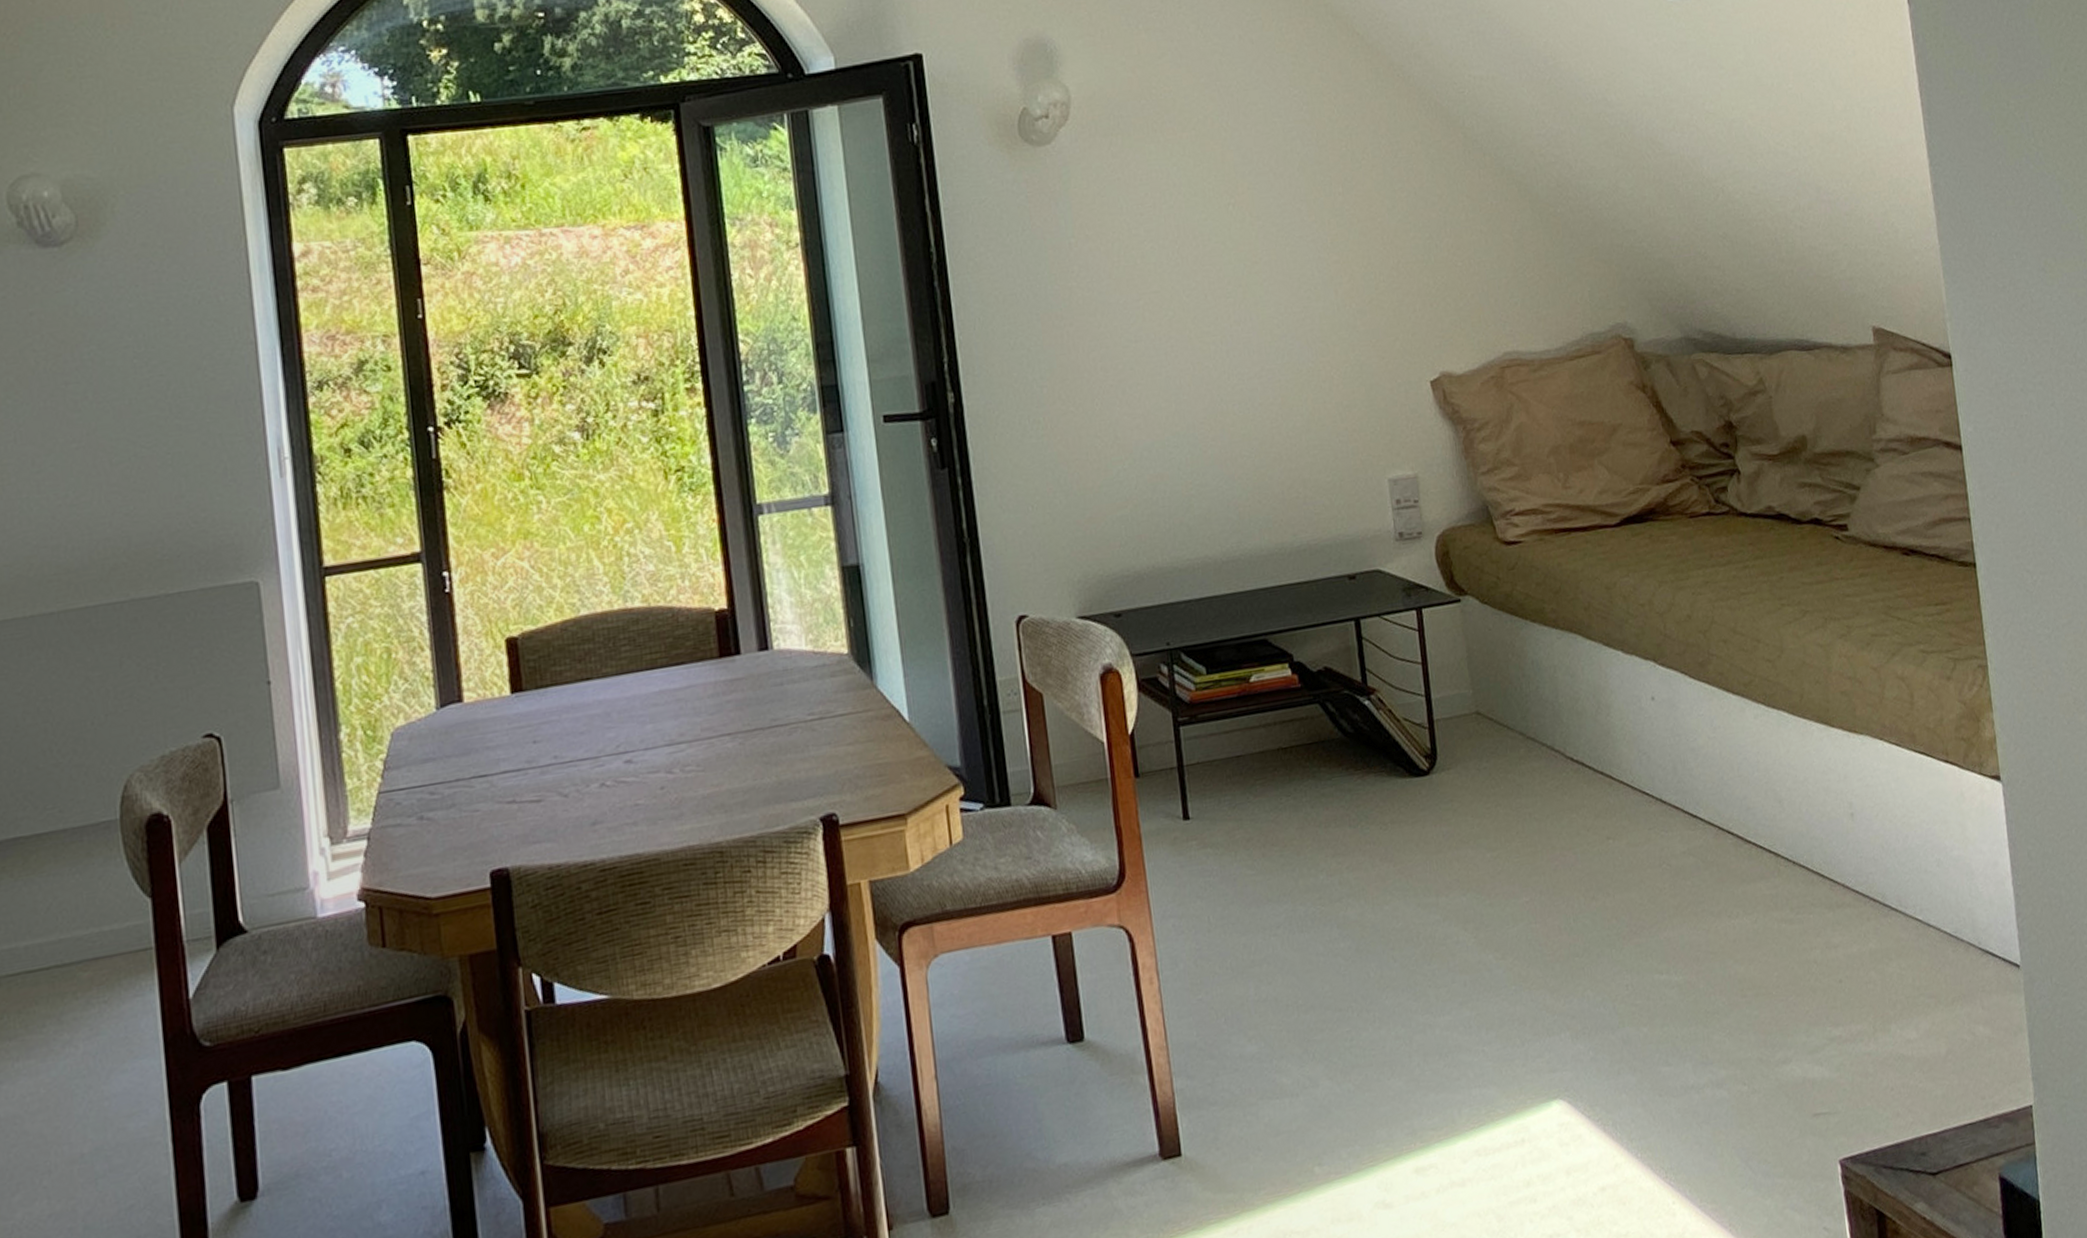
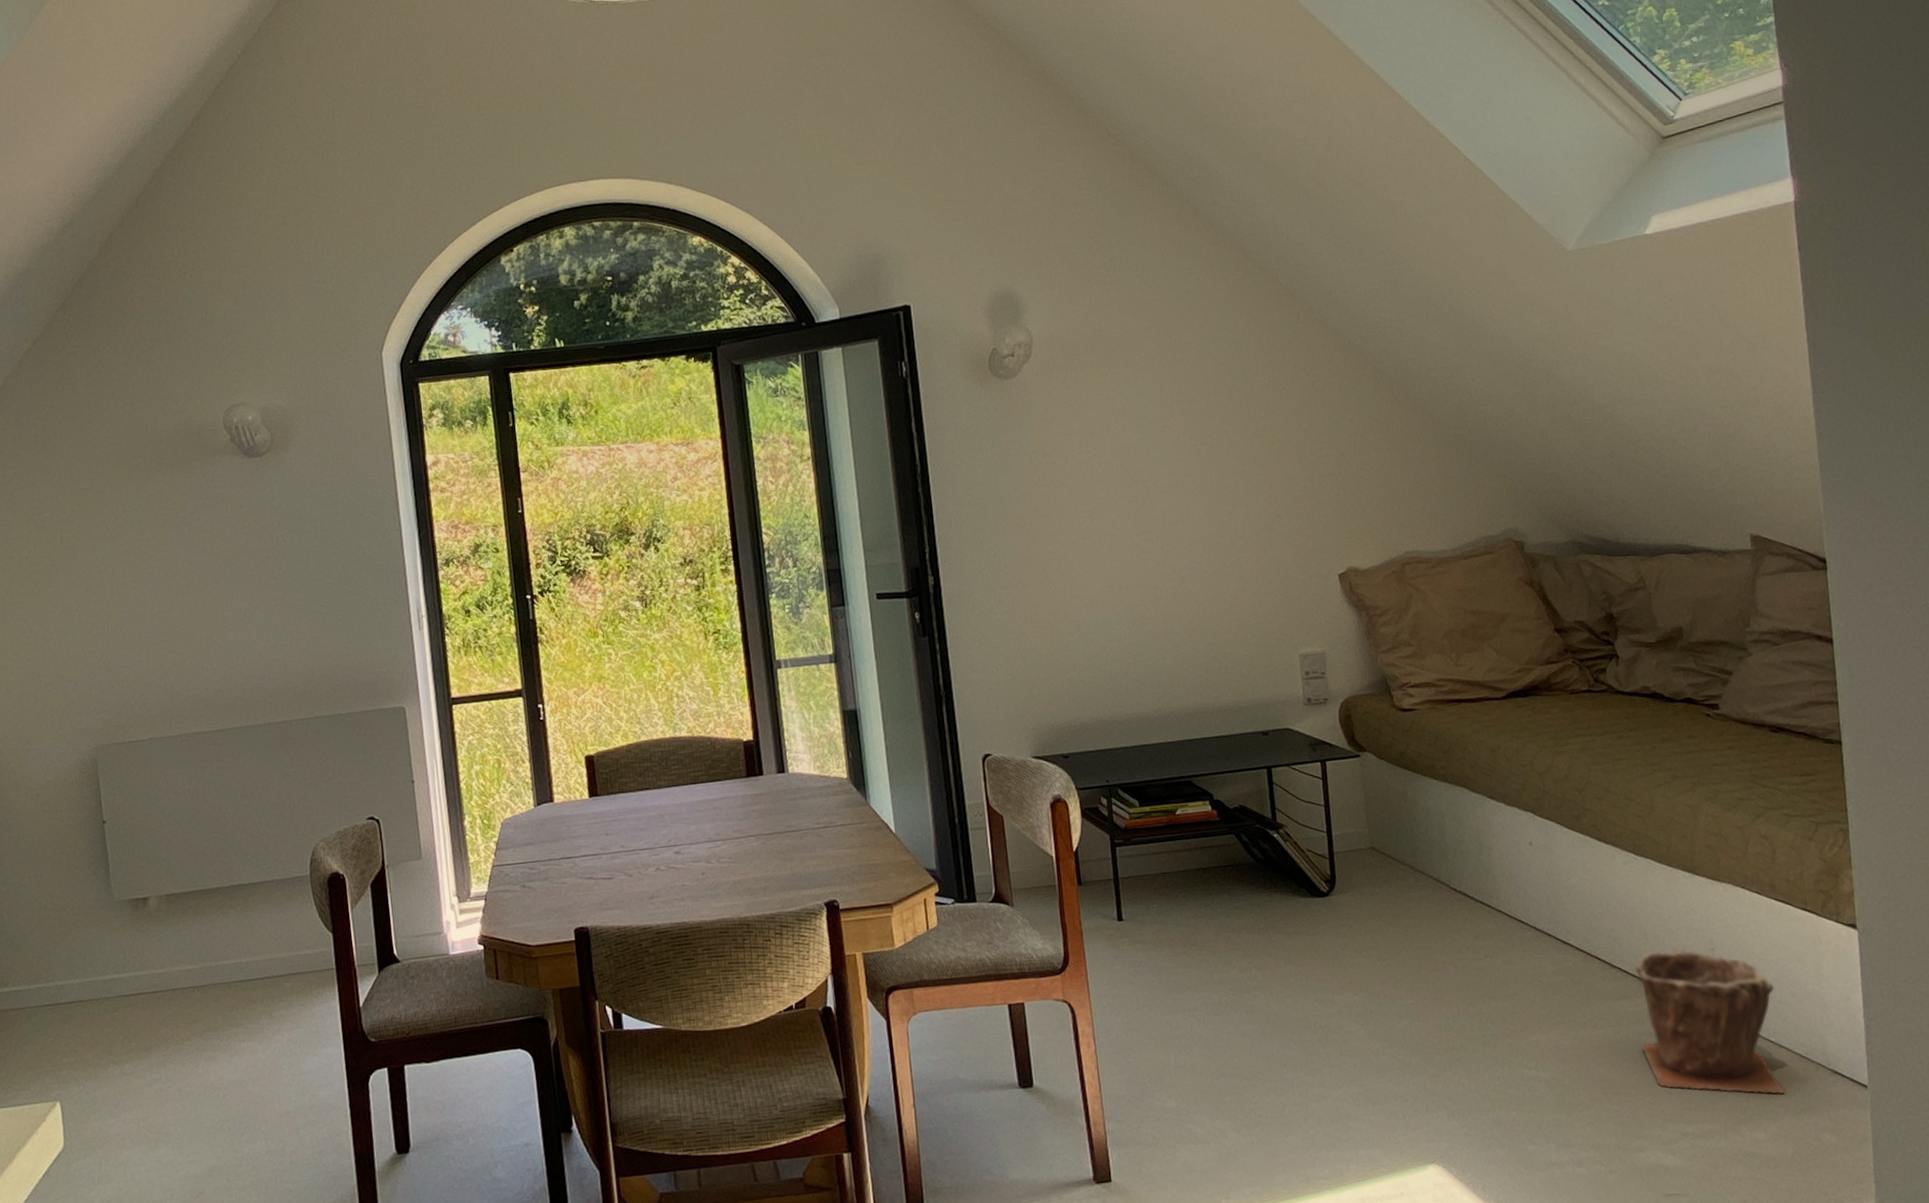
plant pot: none [1769,814,1935,985] -> present [1634,947,1785,1095]

